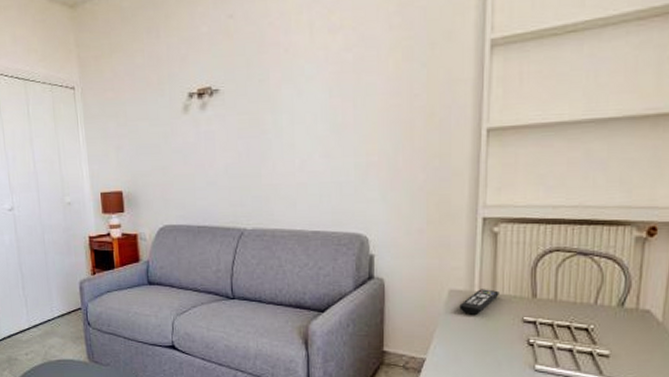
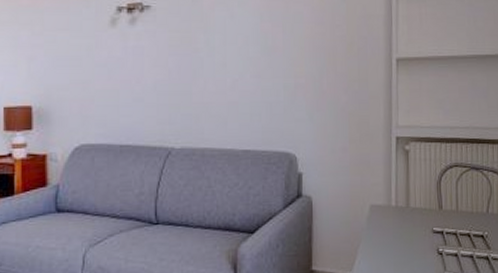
remote control: present [459,289,499,315] -> none [379,203,413,228]

